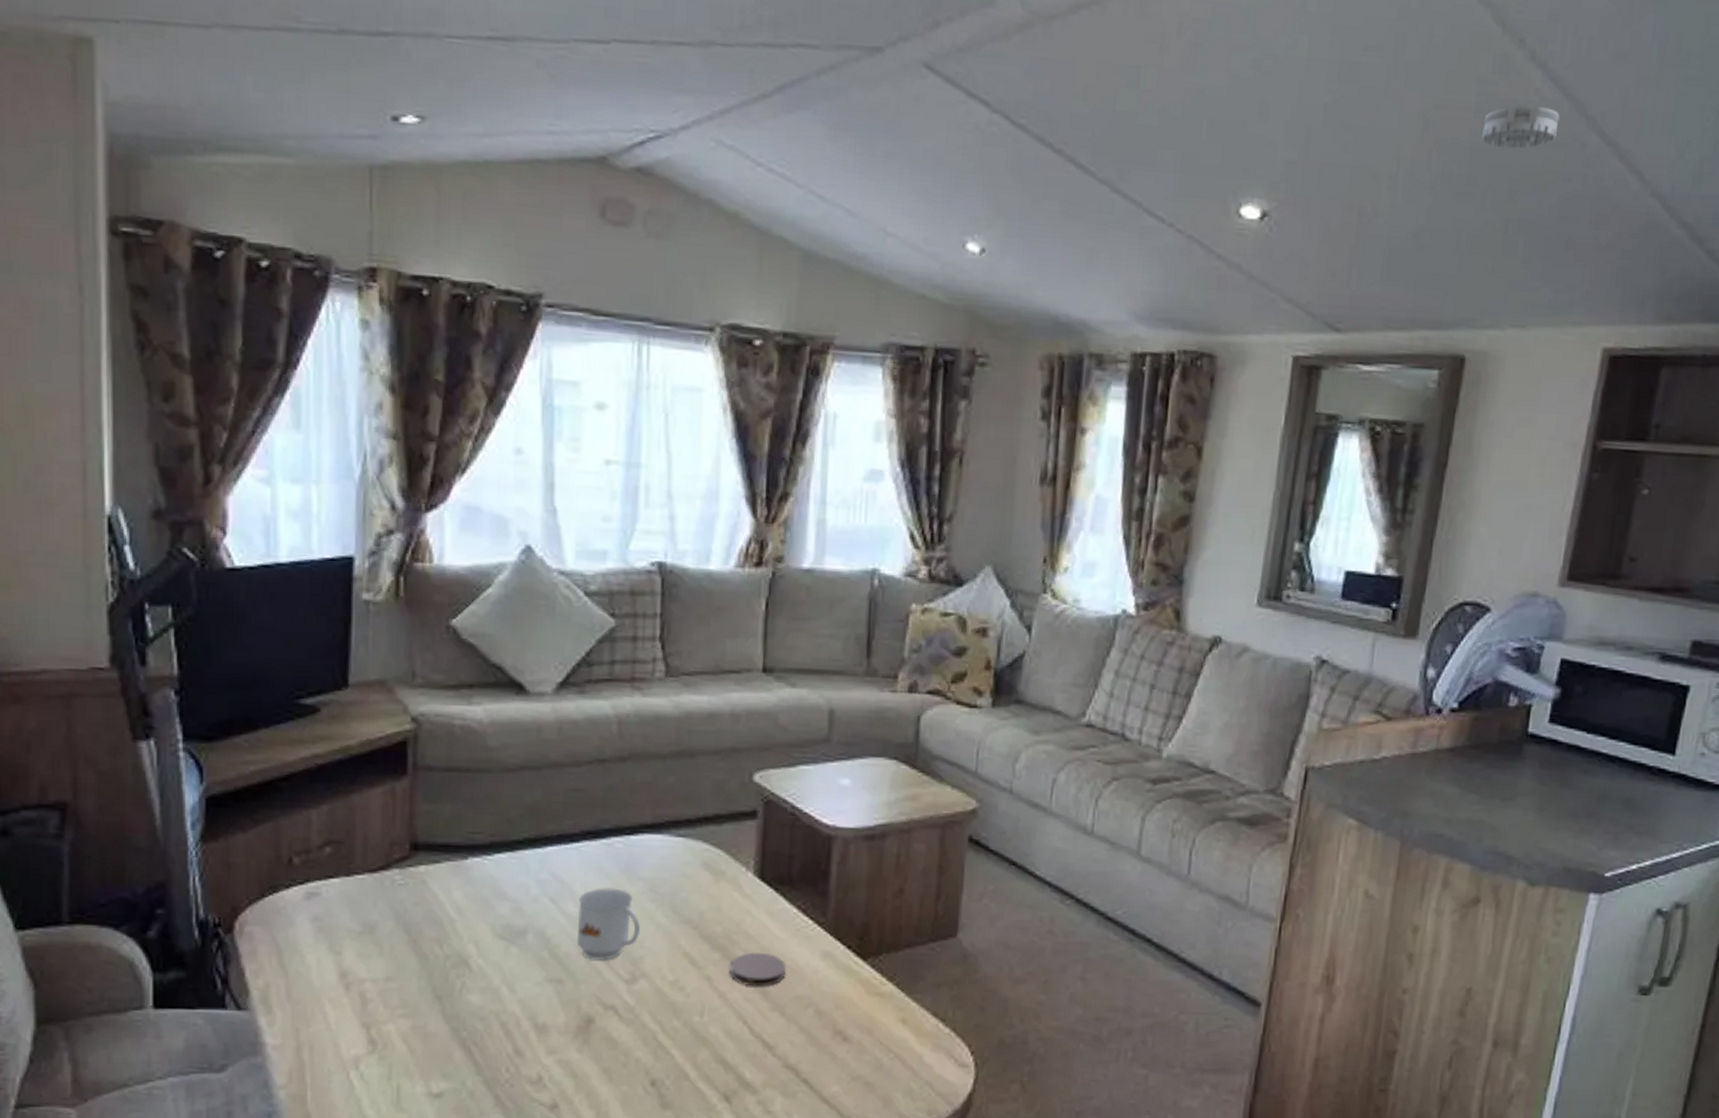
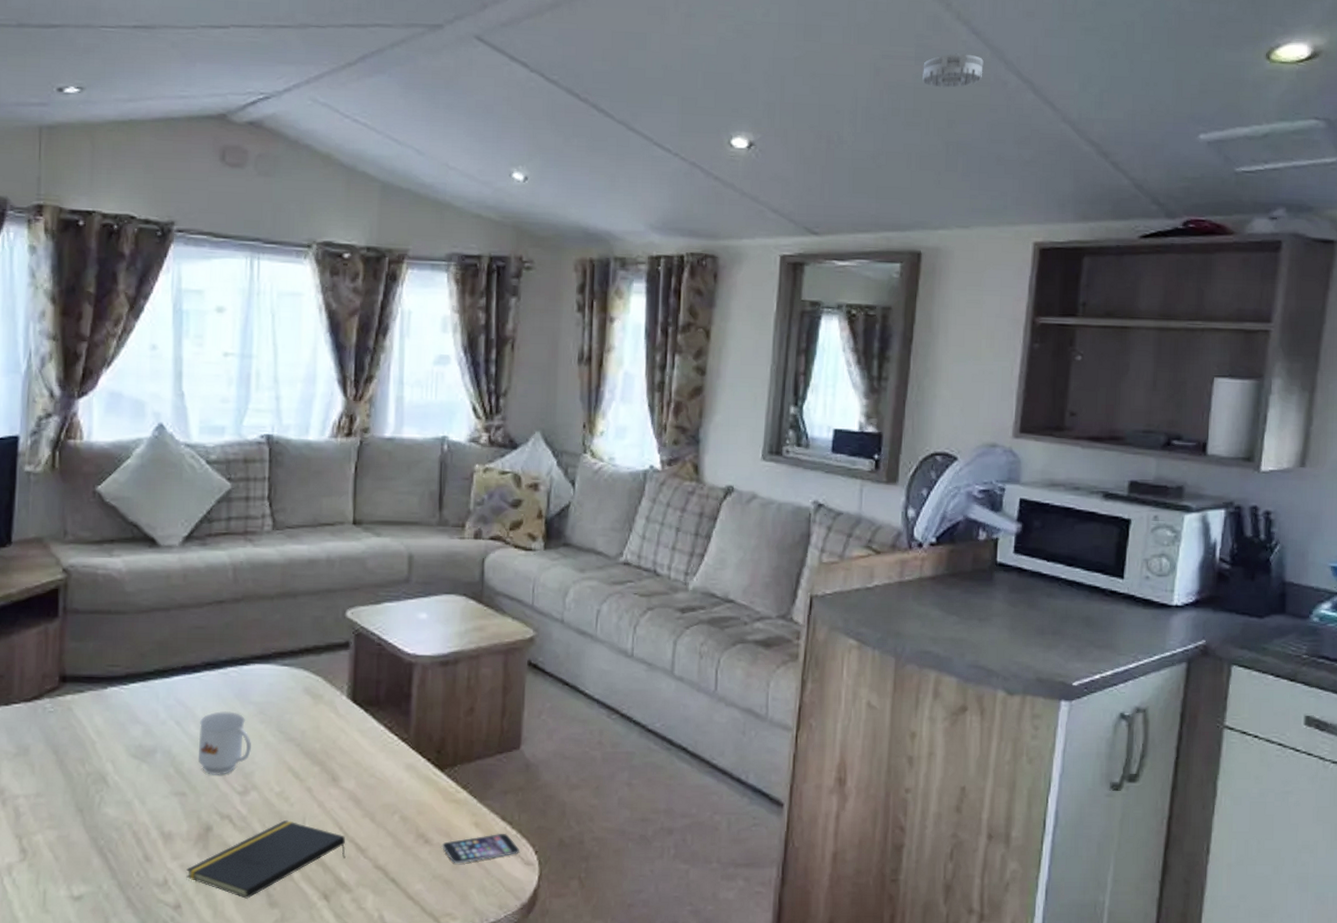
notepad: none [564,1013,751,1100] -> present [186,820,346,900]
coaster: present [730,952,787,987] -> none [328,765,376,796]
smartphone: none [863,1030,953,1064] -> present [442,833,519,864]

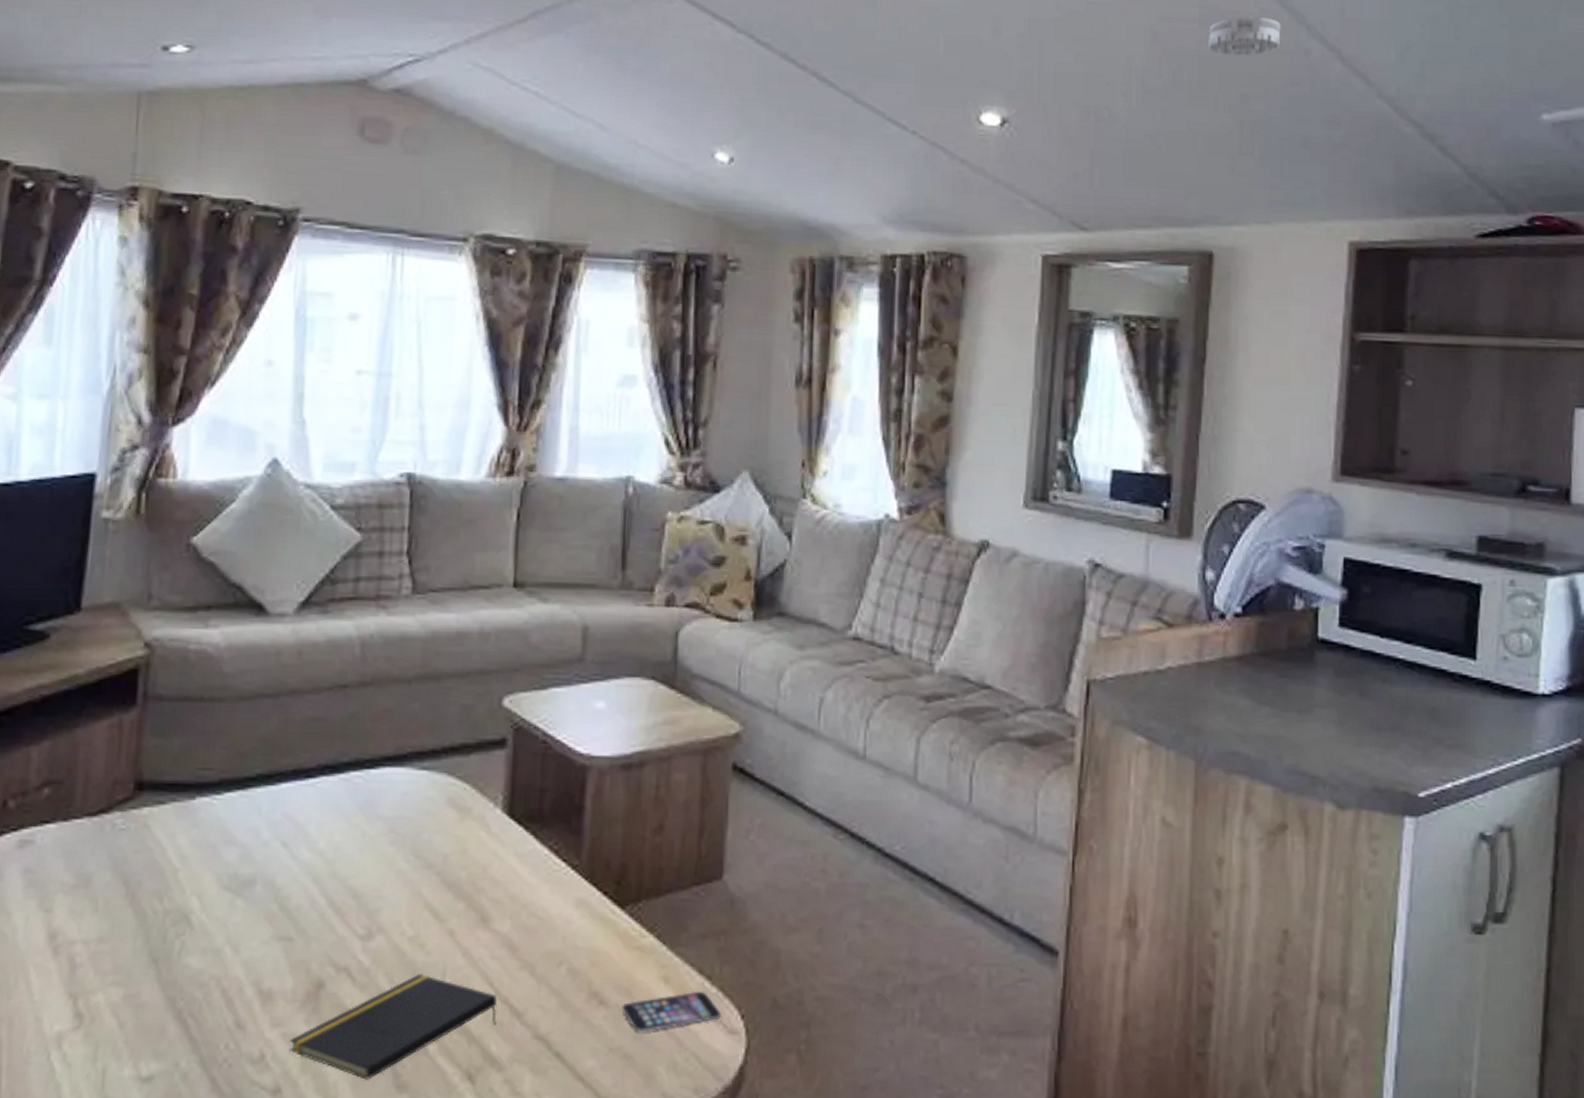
mug: present [197,711,251,775] -> none [309,829,378,914]

